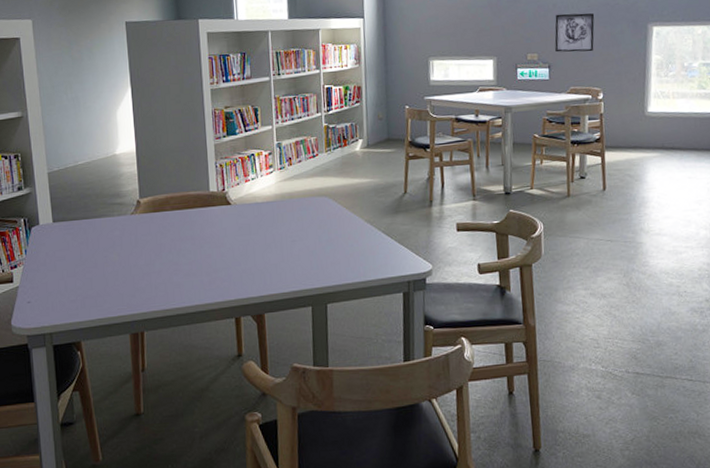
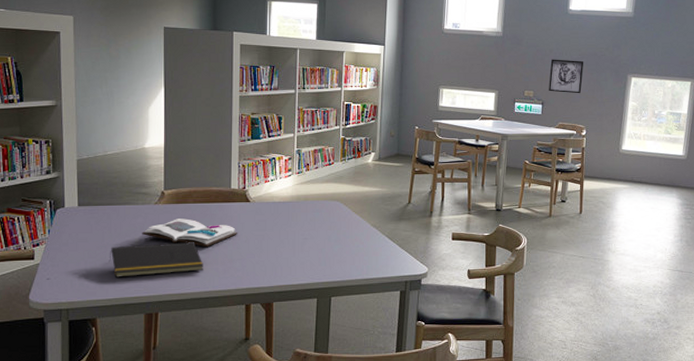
notepad: none [88,253,187,297] -> present [109,242,203,278]
book: none [120,227,221,258] -> present [142,217,238,248]

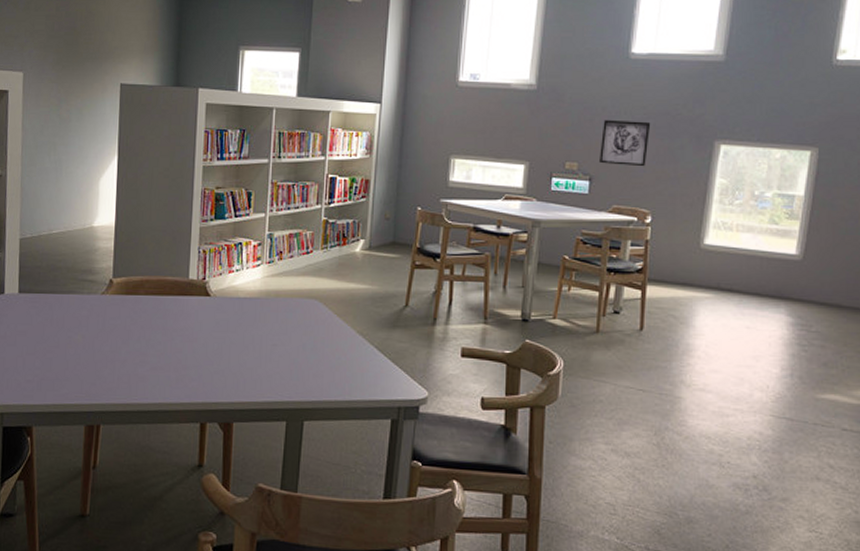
notepad: present [109,242,203,278] -> none [48,342,153,380]
book: present [142,217,238,248] -> none [86,311,195,350]

